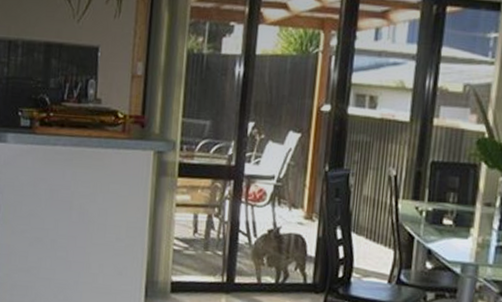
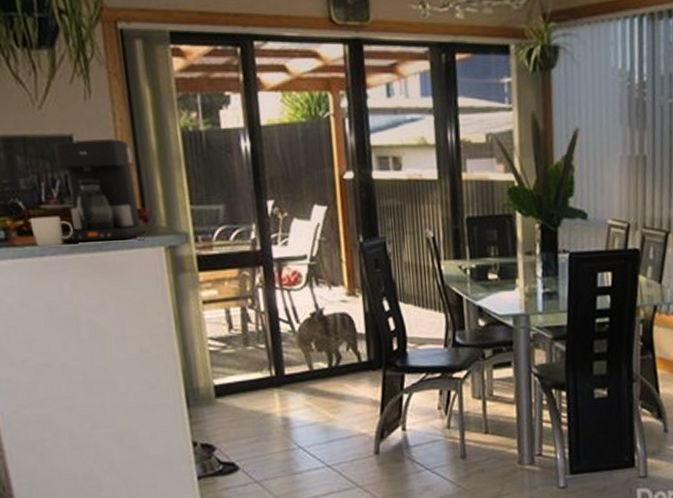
mug: none [51,111,84,139] -> present [29,216,74,248]
coffee maker: none [74,50,142,141] -> present [53,139,144,244]

